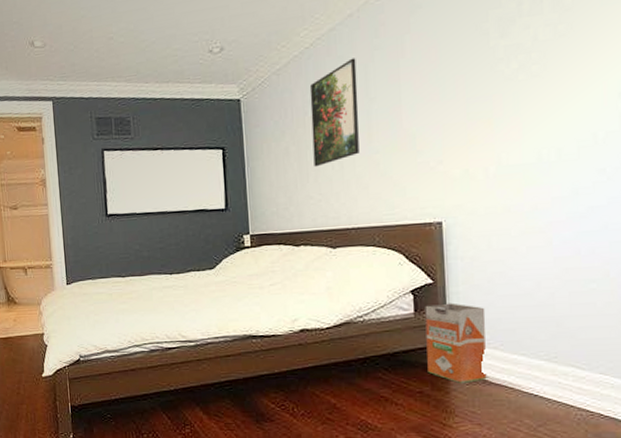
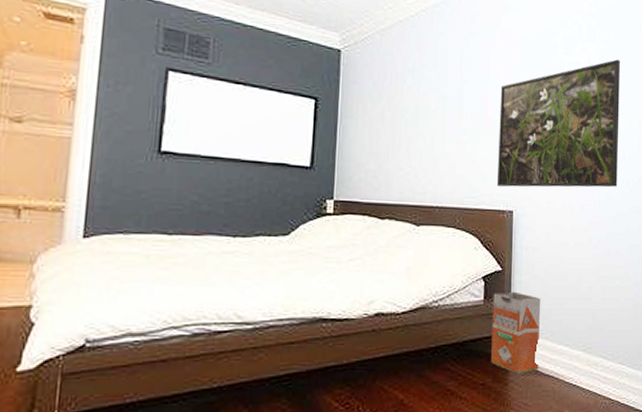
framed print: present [309,58,360,167] -> none [407,38,454,138]
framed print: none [415,25,587,199] -> present [497,59,621,188]

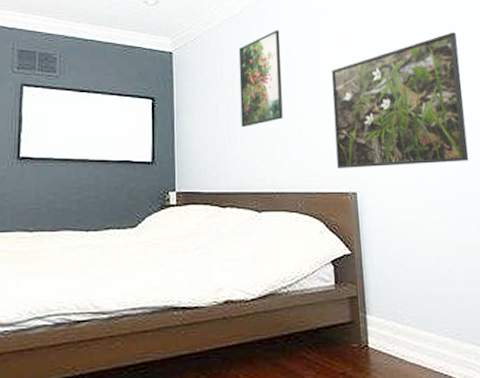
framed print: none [407,38,454,138] -> present [238,30,283,128]
waste bin: present [491,291,541,375] -> none [344,275,403,364]

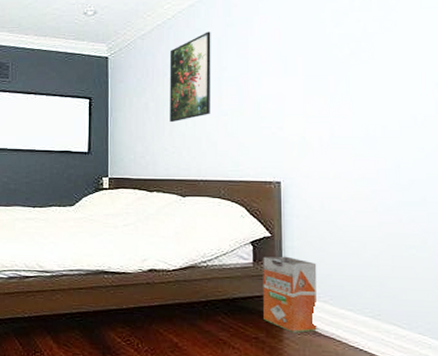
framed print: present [331,32,469,168] -> none [261,23,408,160]
waste bin: none [344,275,403,364] -> present [263,256,317,334]

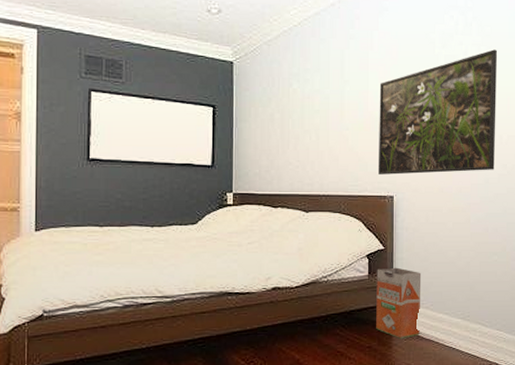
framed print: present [169,31,211,123] -> none [294,42,335,136]
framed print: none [261,23,408,160] -> present [379,49,498,175]

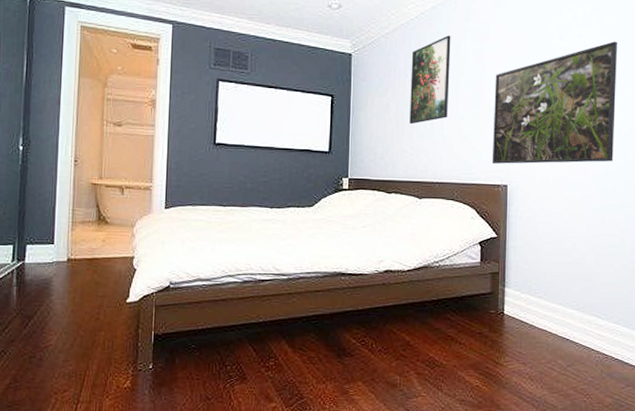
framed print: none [294,42,335,136] -> present [409,35,451,125]
waste bin: present [376,267,422,340] -> none [487,255,535,328]

